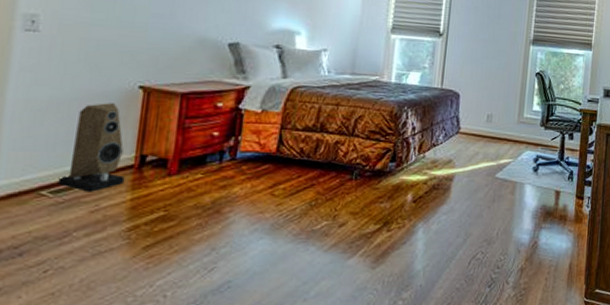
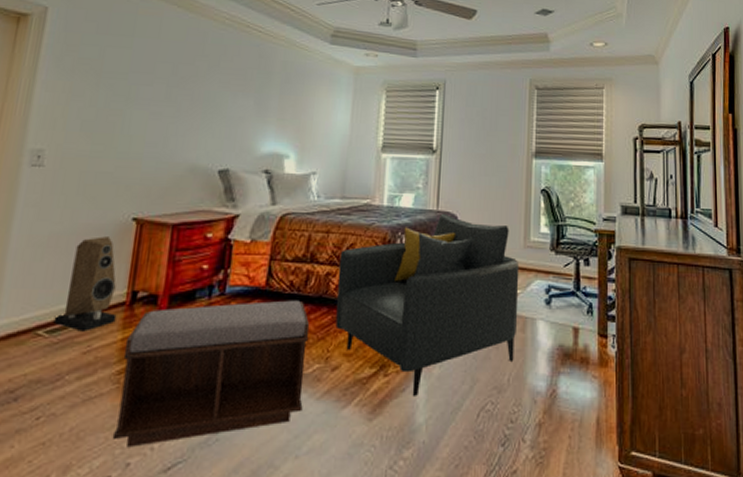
bench: none [124,165,319,296] -> present [112,300,310,448]
armchair: none [343,91,513,248] -> present [335,213,520,396]

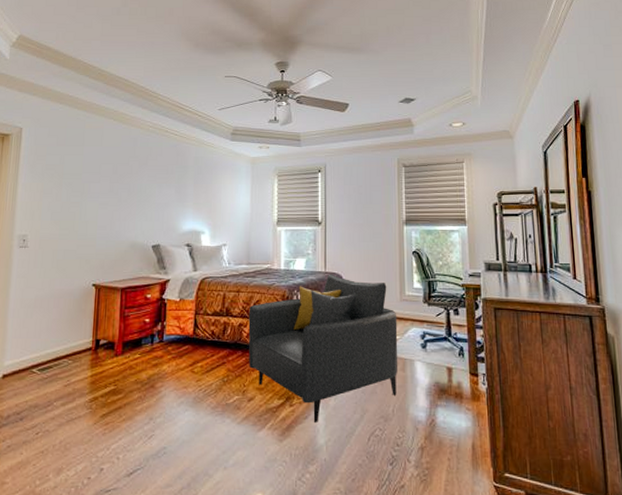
speaker: present [53,236,117,332] -> none [43,299,86,370]
bench: present [112,300,310,448] -> none [89,345,229,457]

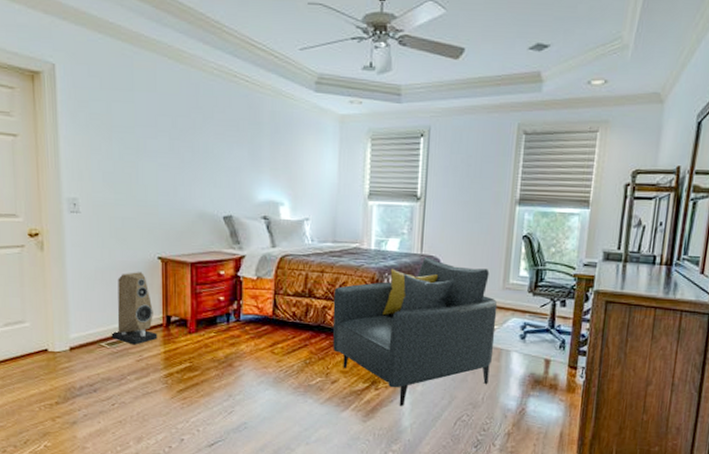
speaker: none [43,299,86,370] -> present [111,272,158,345]

